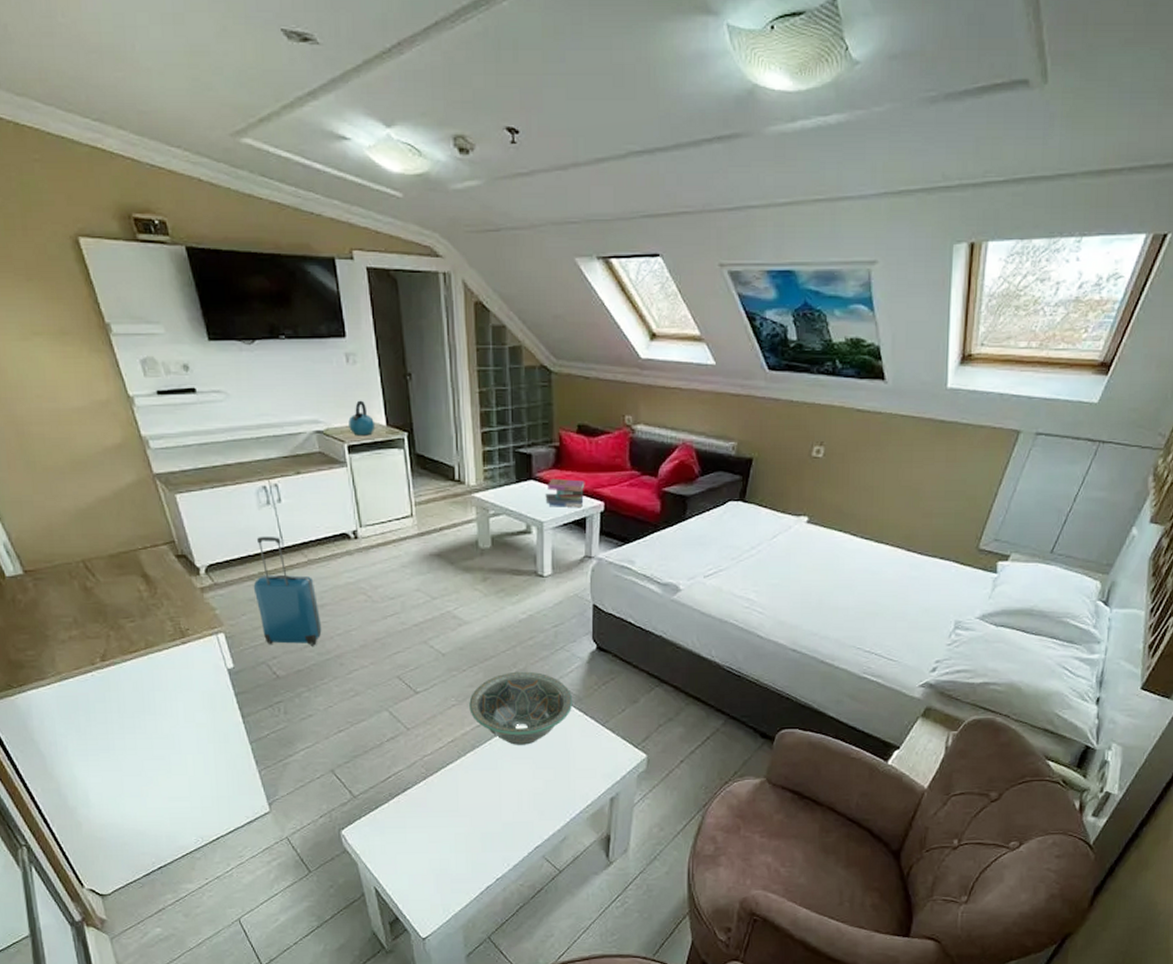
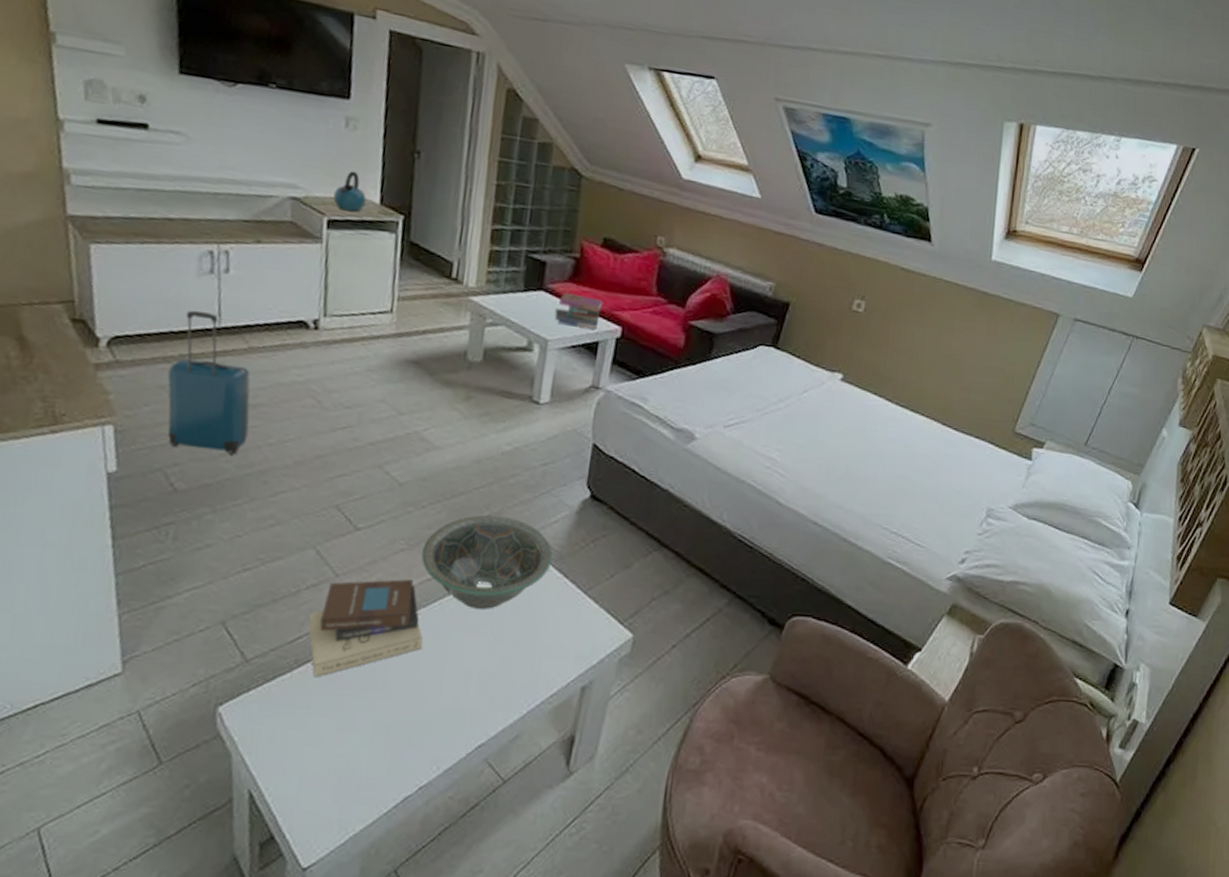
books: none [393,728,481,805] -> present [307,579,423,678]

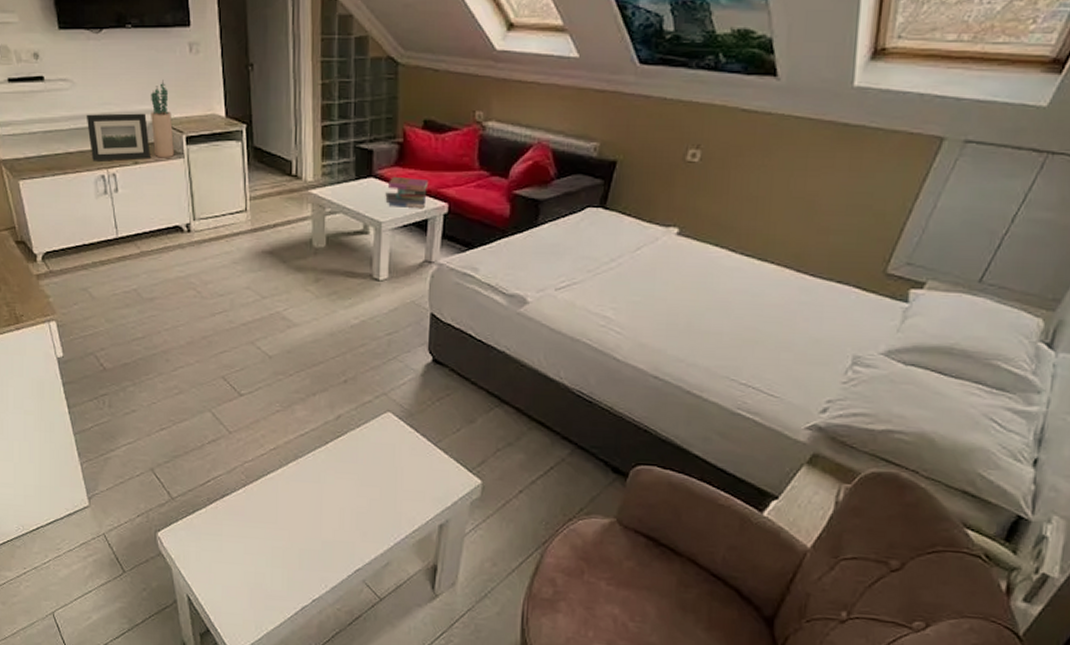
suitcase: present [167,310,251,455] -> none [86,225,150,340]
picture frame: none [199,177,281,239] -> present [86,113,150,162]
vase: none [284,152,313,242] -> present [151,80,175,158]
books: present [307,579,423,678] -> none [213,435,302,512]
kettle: present [333,170,367,212] -> none [188,90,215,127]
decorative bowl: present [421,514,553,610] -> none [294,380,404,459]

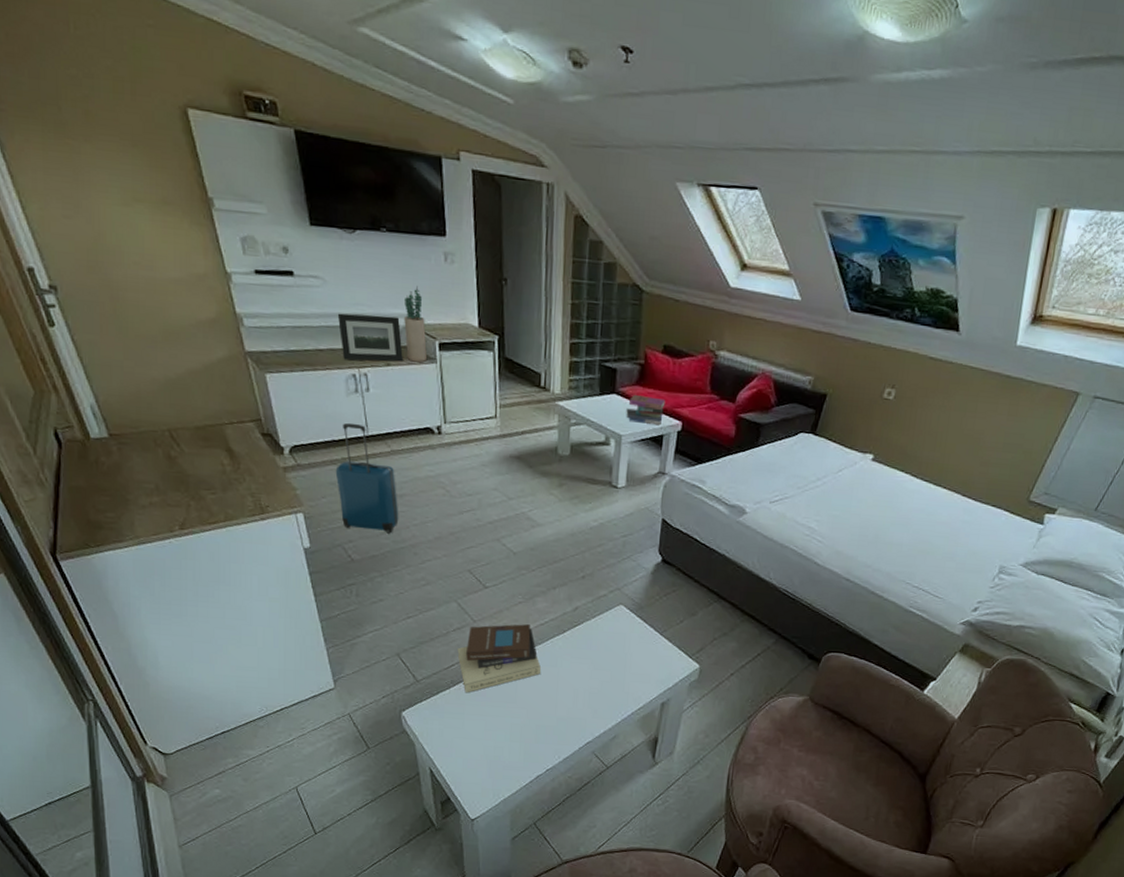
suitcase: none [86,225,150,340] -> present [335,422,399,534]
books: none [213,435,302,512] -> present [457,624,541,693]

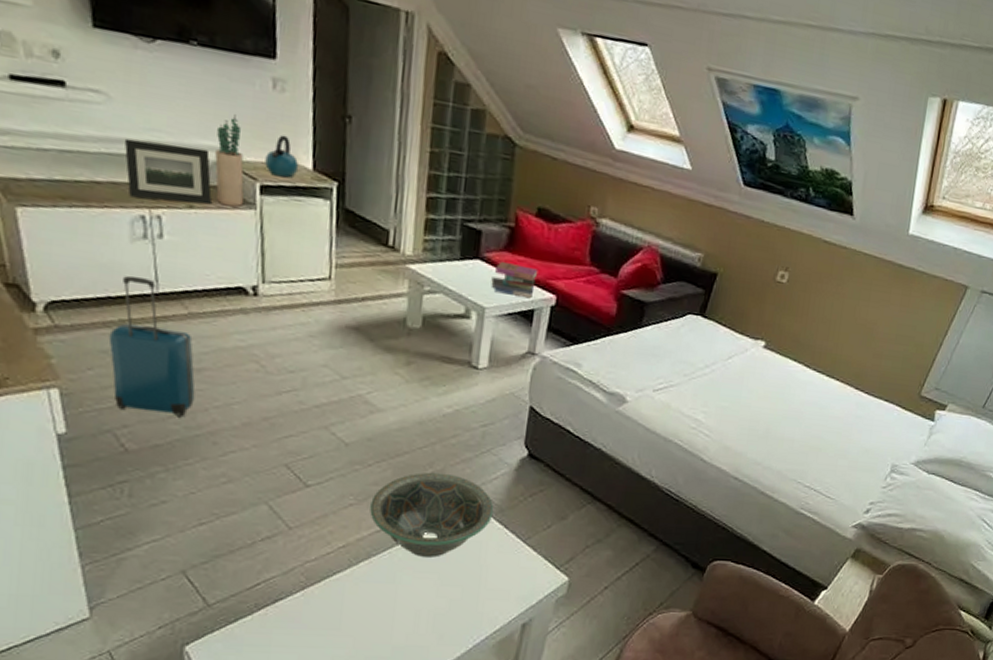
kettle: none [441,299,468,335] -> present [265,134,299,178]
books: present [457,624,541,693] -> none [264,531,374,619]
decorative bowl: none [535,575,635,646] -> present [370,472,494,558]

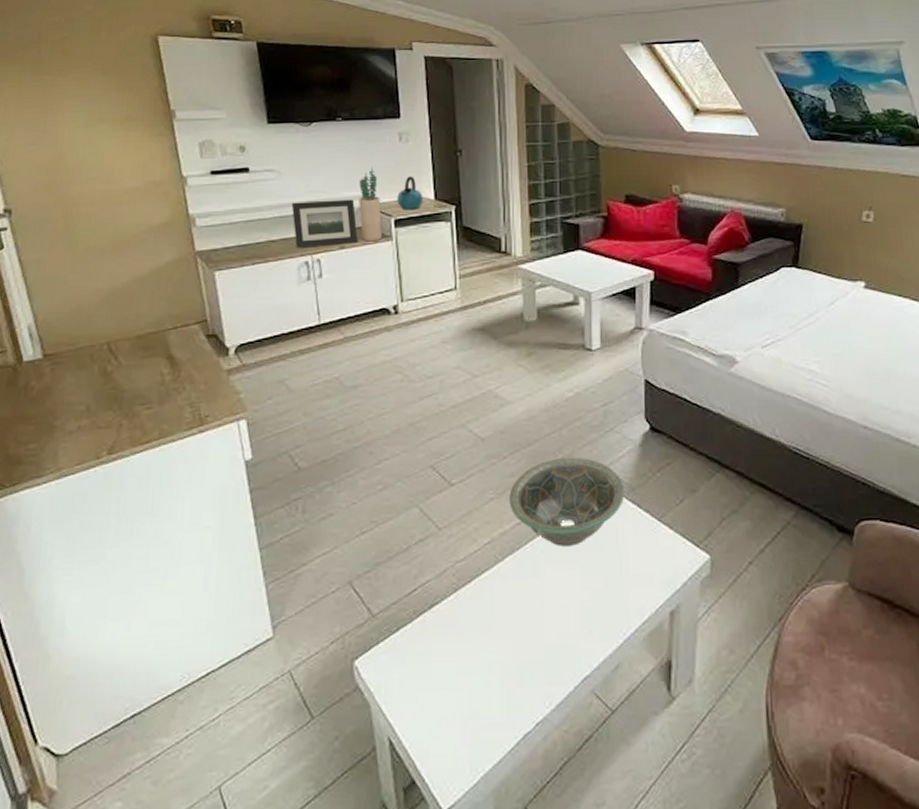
suitcase: present [108,275,196,418] -> none [283,312,353,433]
books: present [491,261,538,299] -> none [593,247,634,278]

